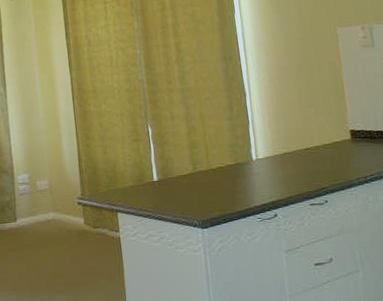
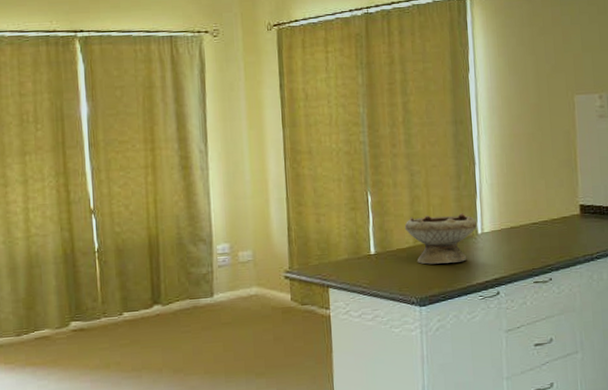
bowl: none [183,141,251,190] -> present [404,213,477,265]

